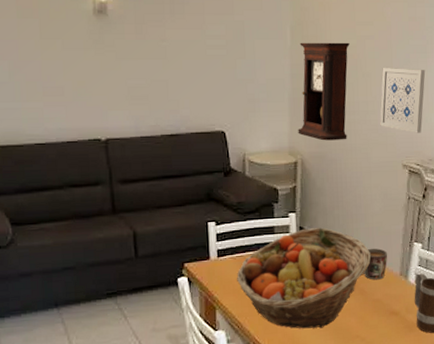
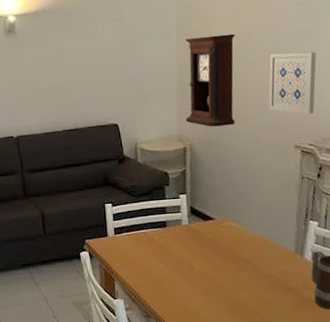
fruit basket: present [237,227,371,329] -> none [132,207,263,301]
mug: present [362,248,388,280] -> none [255,226,281,257]

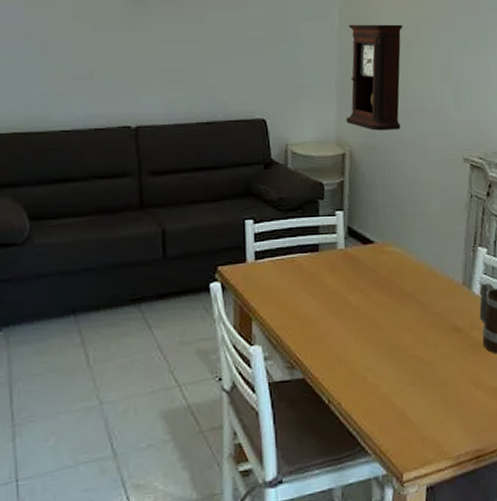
wall art: present [268,51,317,115] -> none [437,52,487,123]

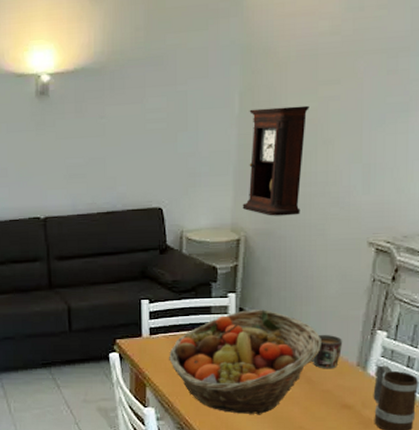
fruit basket: none [276,228,429,346] -> present [169,310,321,415]
mug: none [419,252,448,290] -> present [310,334,343,369]

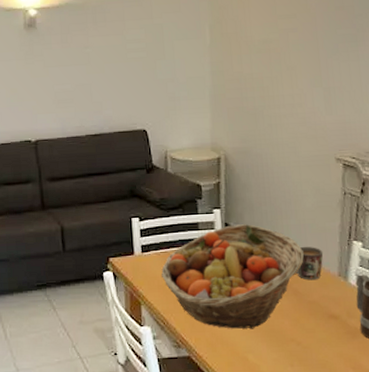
pendulum clock: present [242,105,309,216] -> none [219,36,273,136]

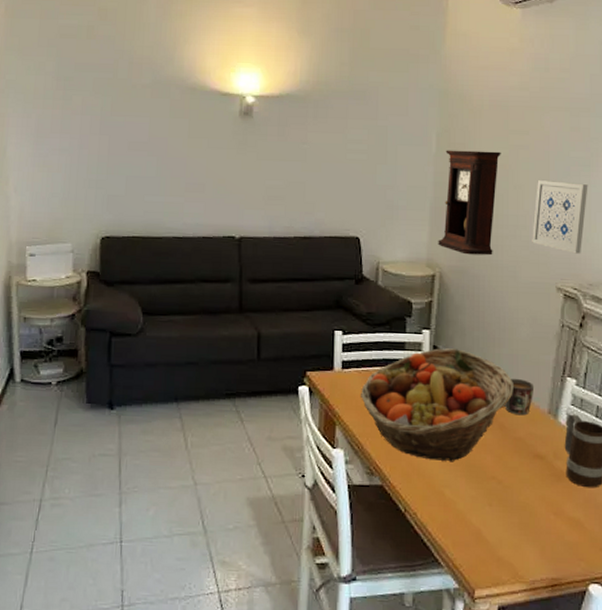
pendulum clock: none [219,36,273,136] -> present [438,150,501,256]
wall art: none [308,58,358,125] -> present [532,180,588,254]

